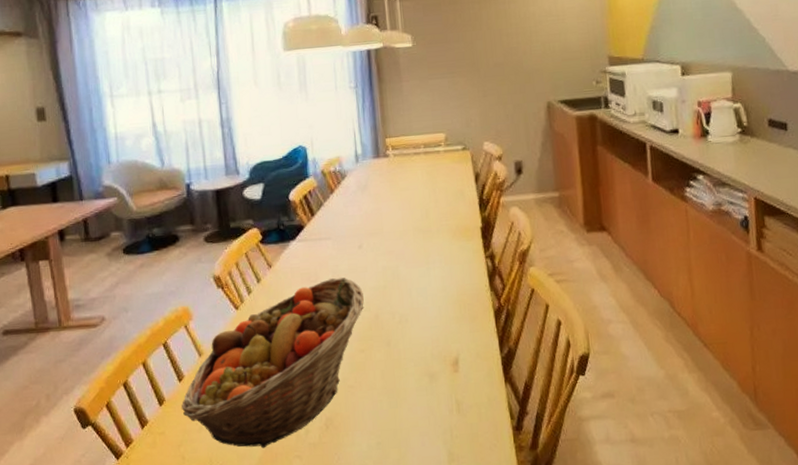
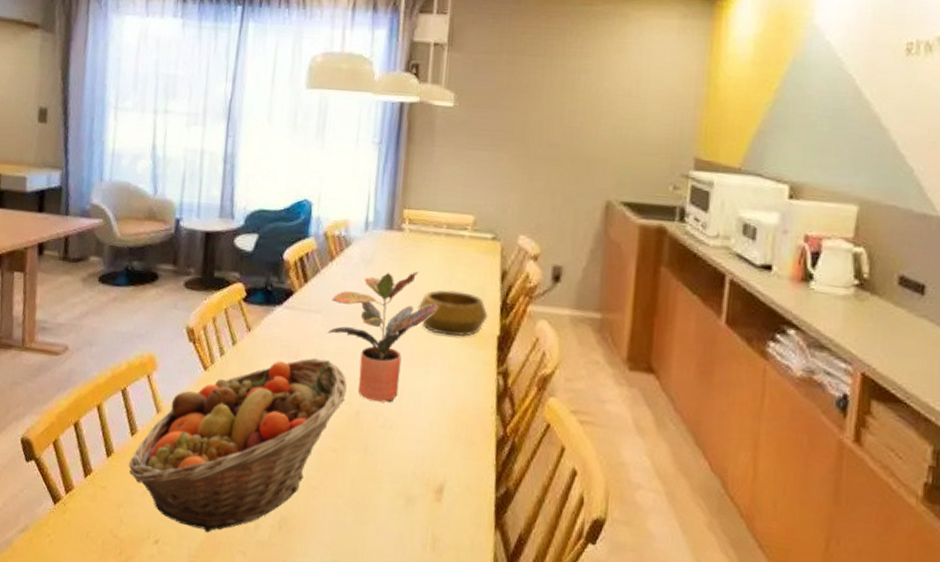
potted plant: none [337,188,429,303] -> present [327,272,439,403]
decorative bowl: none [411,197,470,236] -> present [417,290,488,337]

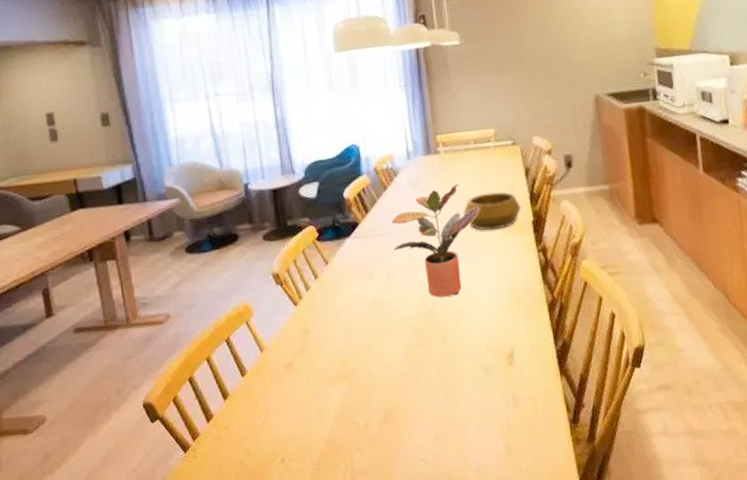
fruit basket: present [129,358,347,533] -> none [245,273,419,442]

